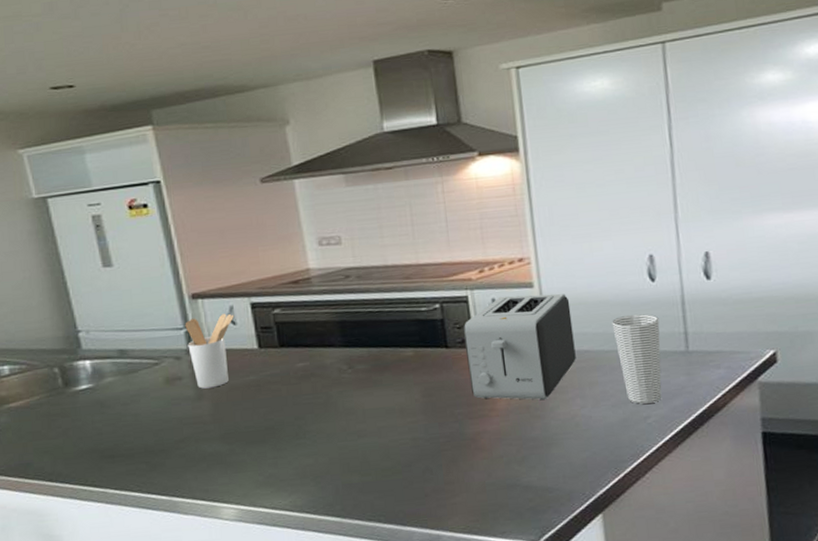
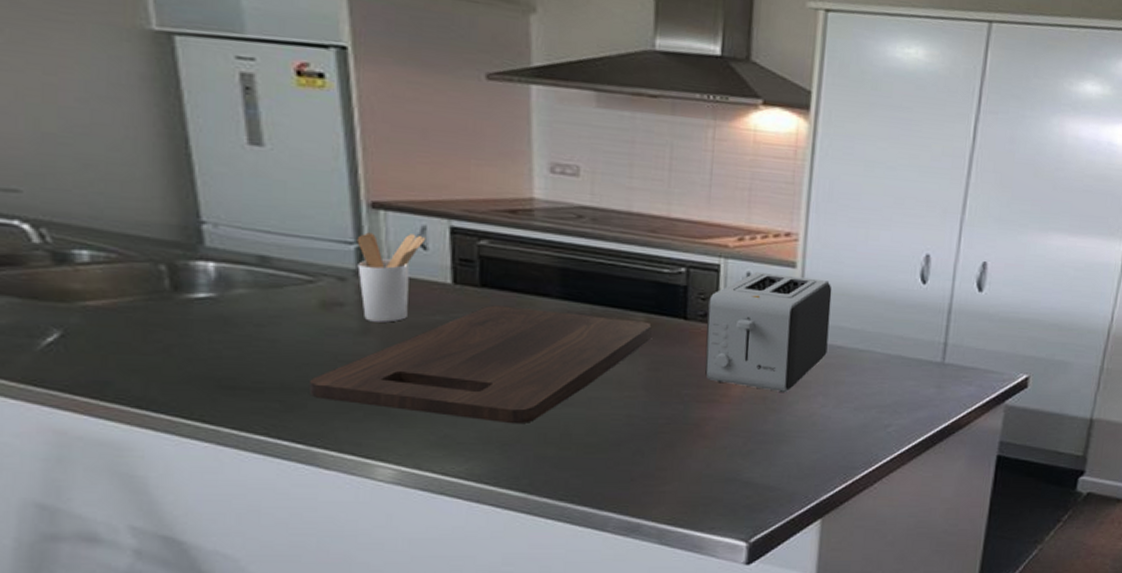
cutting board: none [164,355,421,459] -> present [308,305,652,424]
cup: present [612,314,662,404] -> none [872,315,922,412]

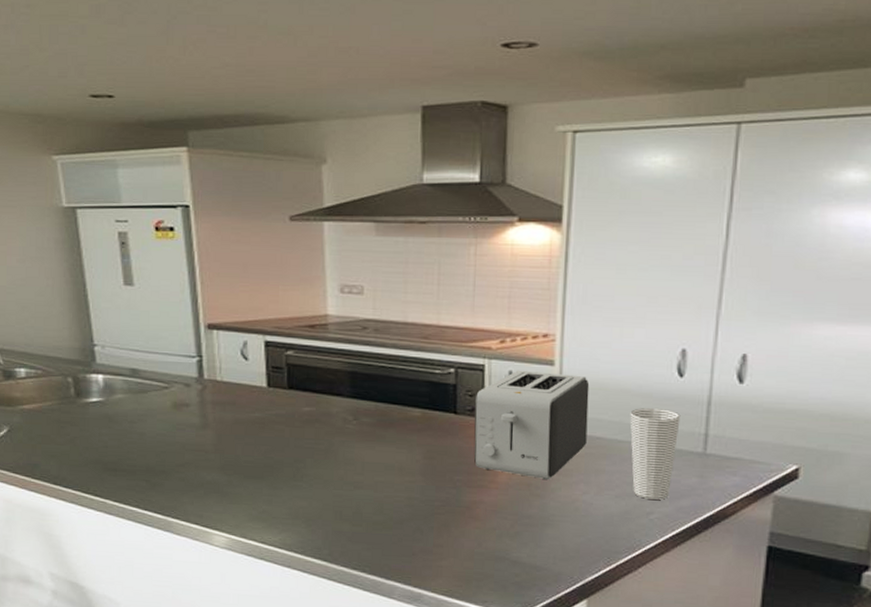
cutting board: present [308,305,652,424] -> none [165,404,427,503]
utensil holder: present [357,232,426,323] -> none [198,348,247,419]
cup: none [872,315,922,412] -> present [630,408,681,500]

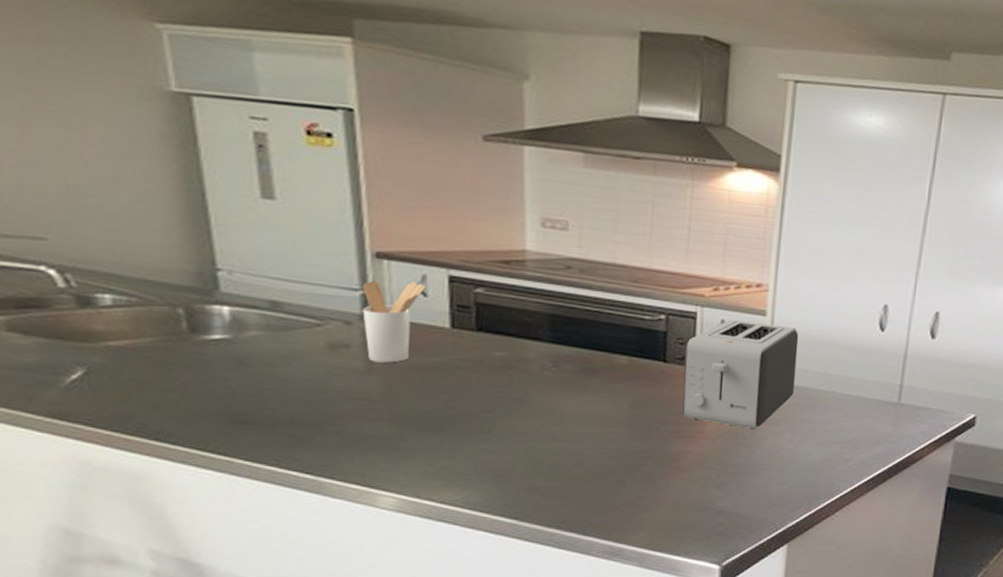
utensil holder: none [198,348,247,419] -> present [362,280,427,363]
cup: present [630,408,681,500] -> none [834,360,880,447]

